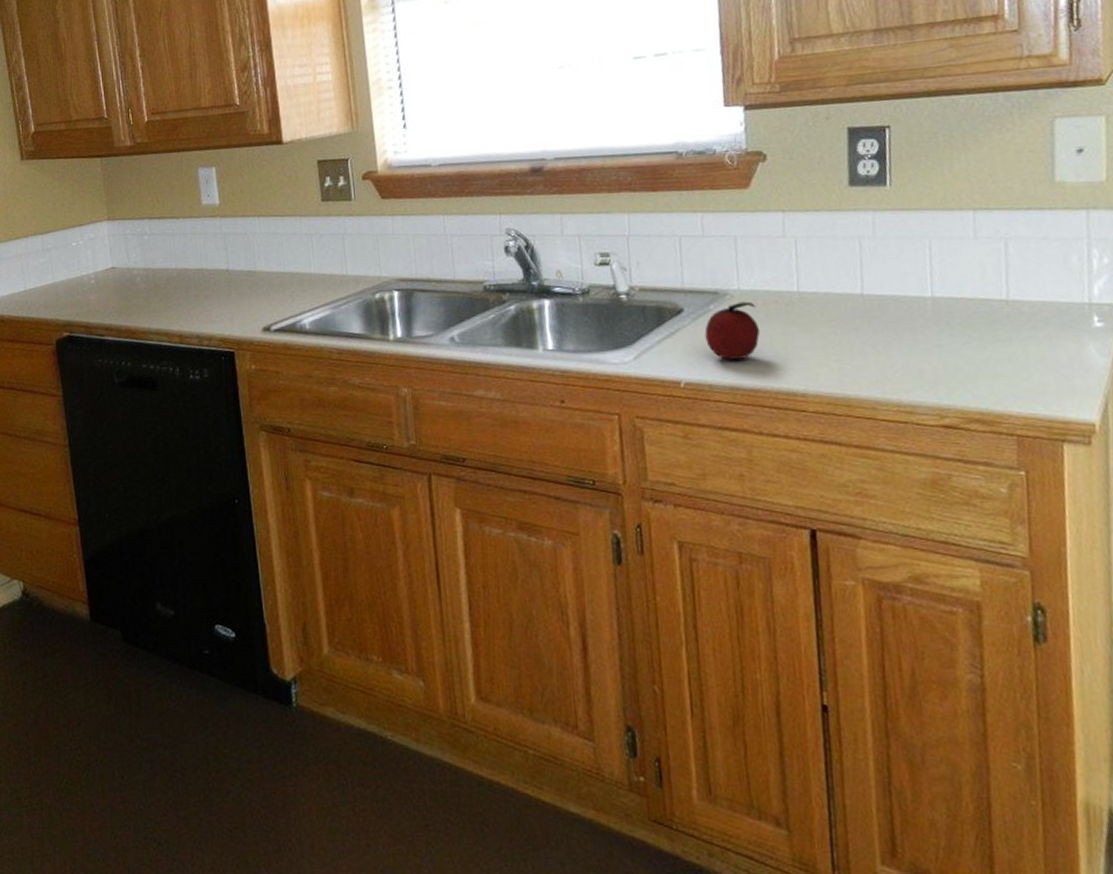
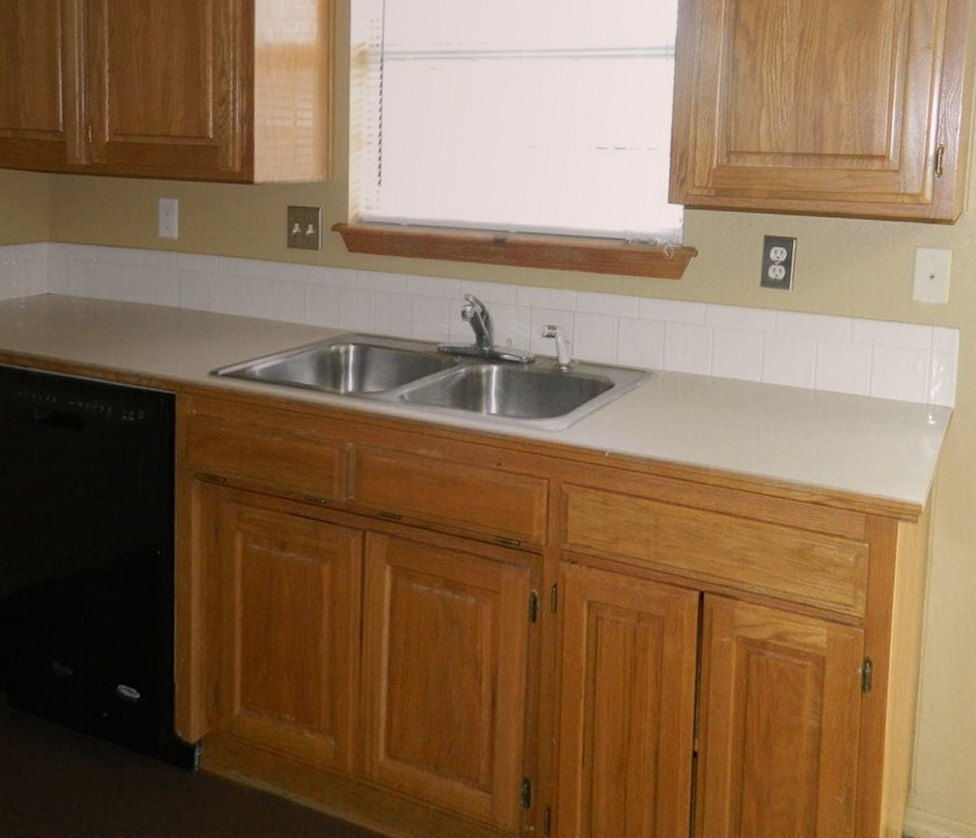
fruit: present [704,301,761,361] -> none [631,381,677,435]

